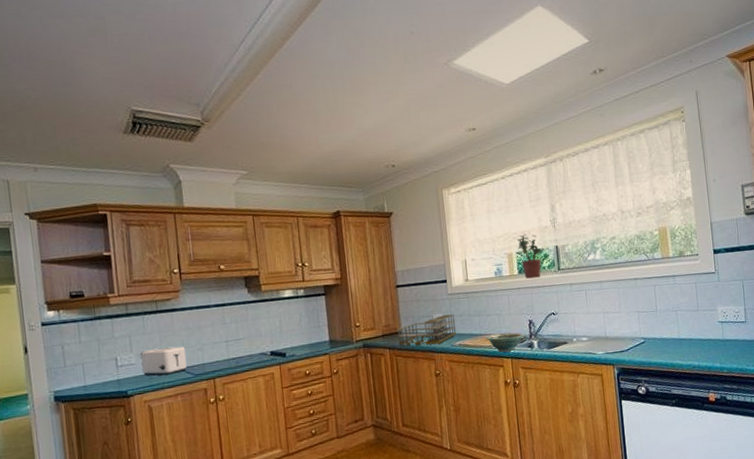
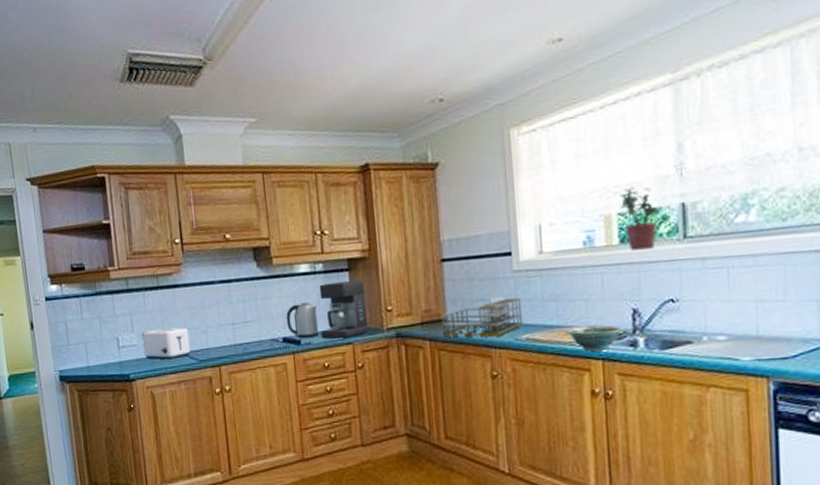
kettle: none [273,321,302,352] -> present [286,302,319,338]
coffee maker: none [301,303,342,351] -> present [319,280,369,339]

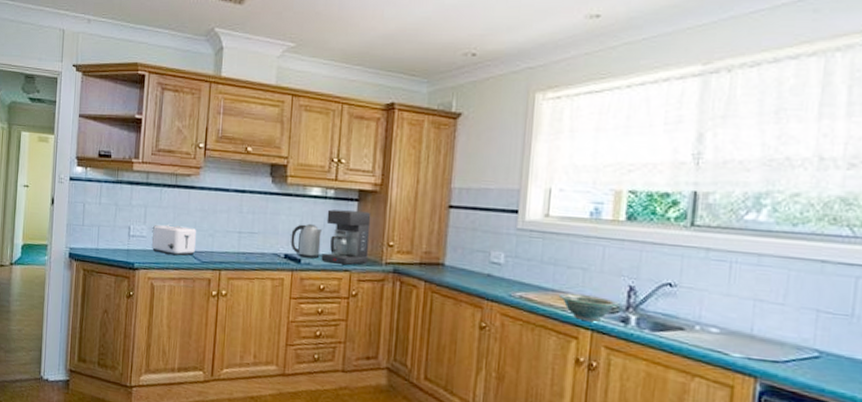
dish rack: present [442,297,524,338] -> none [438,254,520,291]
potted plant: present [619,186,664,251] -> none [632,167,676,231]

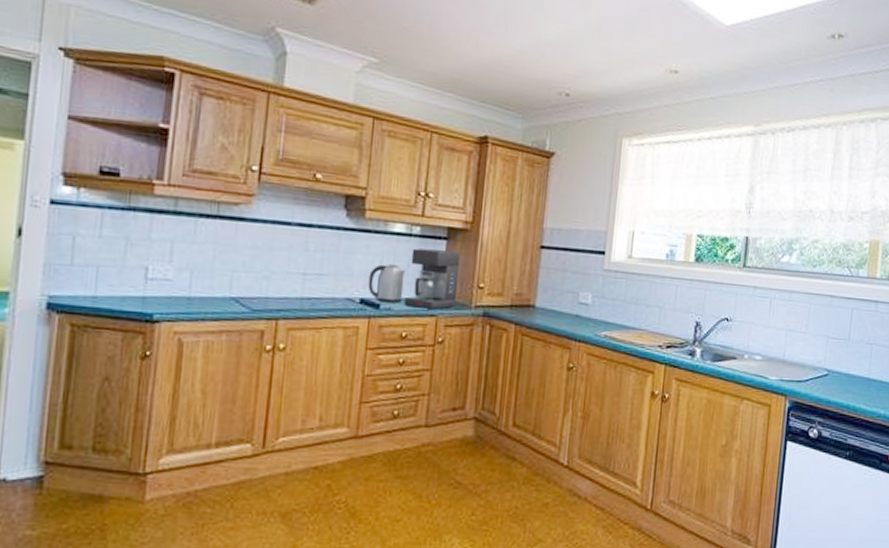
toaster: present [152,224,196,256] -> none [181,264,245,304]
bowl: present [559,293,618,322] -> none [639,331,687,356]

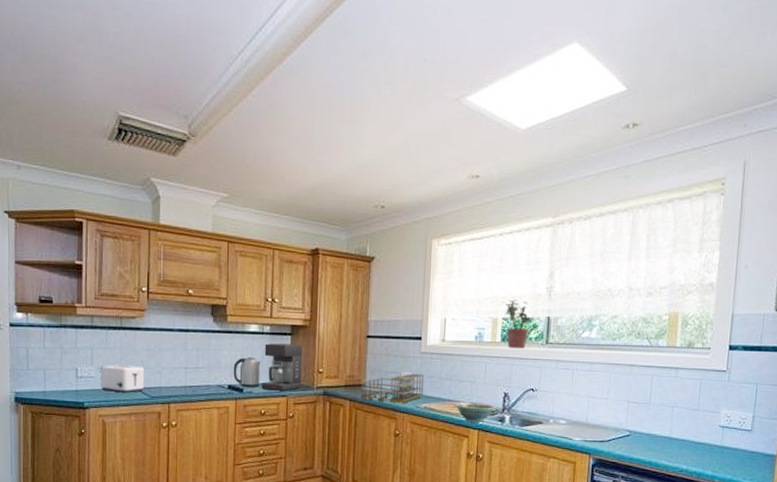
toaster: none [181,264,245,304] -> present [101,365,144,393]
dish rack: none [529,294,606,331] -> present [361,374,424,404]
bowl: none [639,331,687,356] -> present [454,402,496,422]
potted plant: none [700,214,733,271] -> present [505,299,536,348]

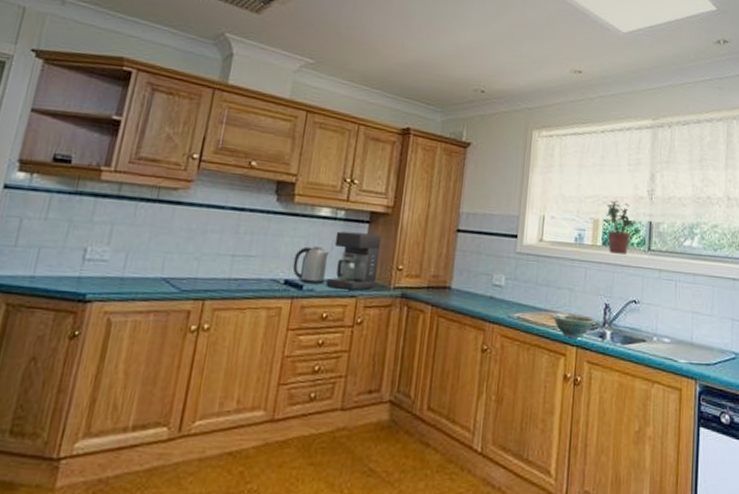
toaster: present [101,365,144,393] -> none [115,246,178,284]
dish rack: present [361,374,424,404] -> none [445,276,519,313]

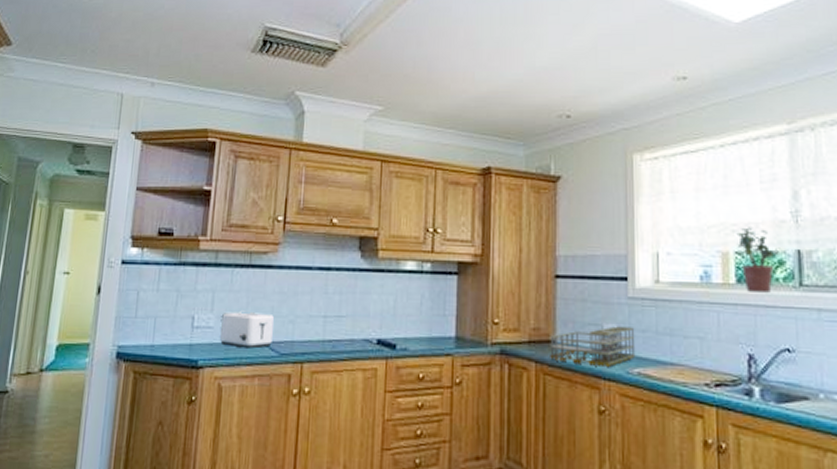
toaster: none [115,246,178,284] -> present [220,312,274,349]
kettle: present [292,246,329,285] -> none [384,302,419,343]
coffee maker: present [326,231,382,290] -> none [419,285,473,348]
dish rack: none [445,276,519,313] -> present [550,326,636,368]
bowl: present [551,312,597,338] -> none [679,366,739,396]

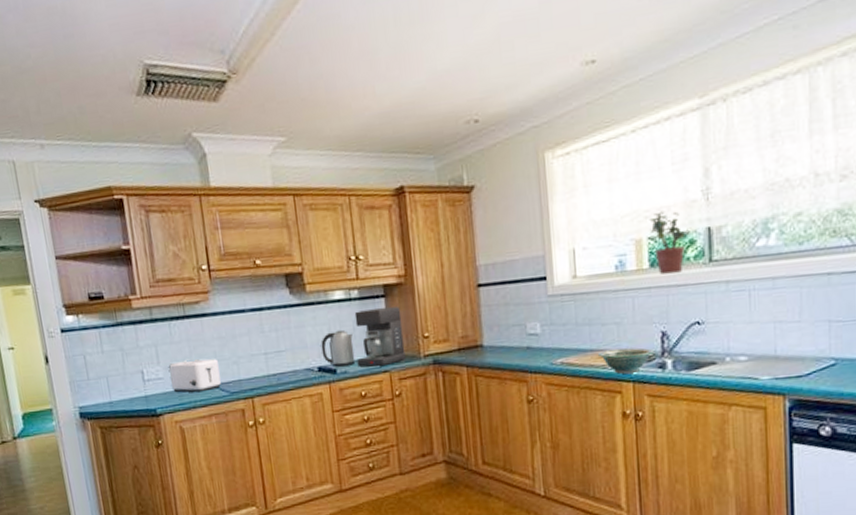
kettle: none [384,302,419,343] -> present [321,329,356,367]
coffee maker: none [419,285,473,348] -> present [354,307,406,367]
dish rack: present [550,326,636,368] -> none [478,322,558,363]
bowl: none [679,366,739,396] -> present [598,347,653,374]

